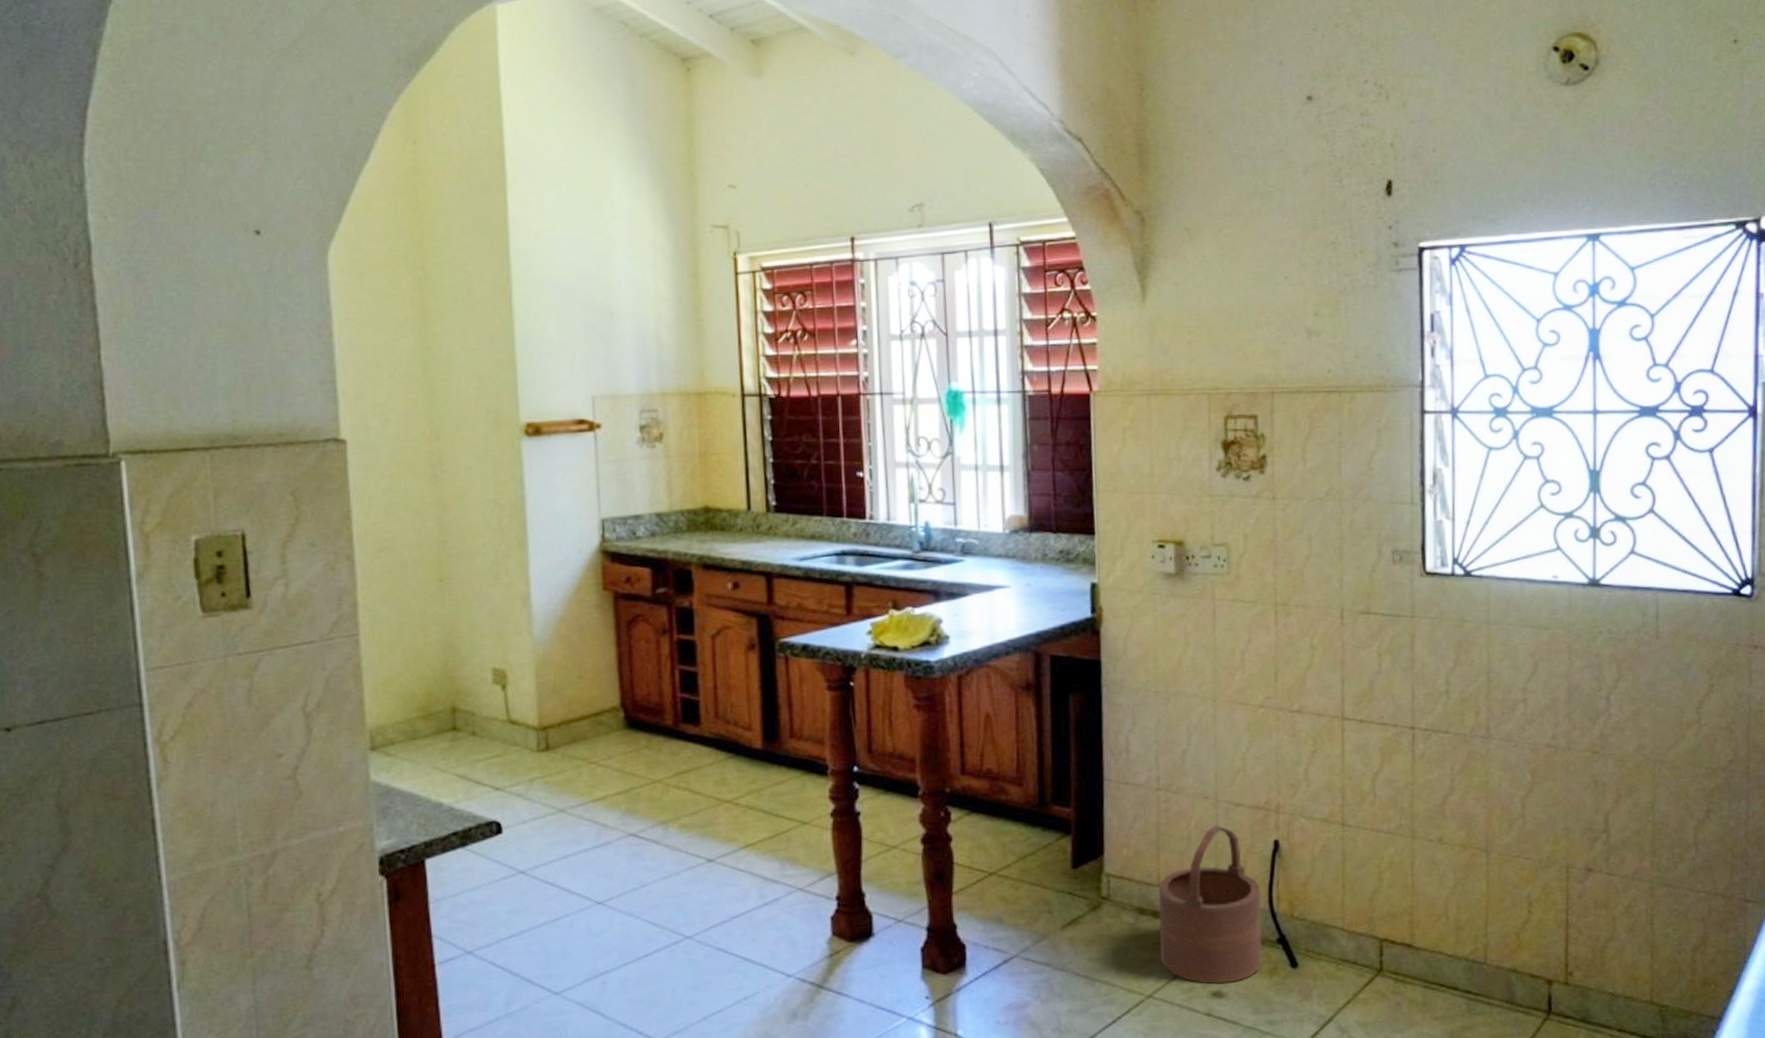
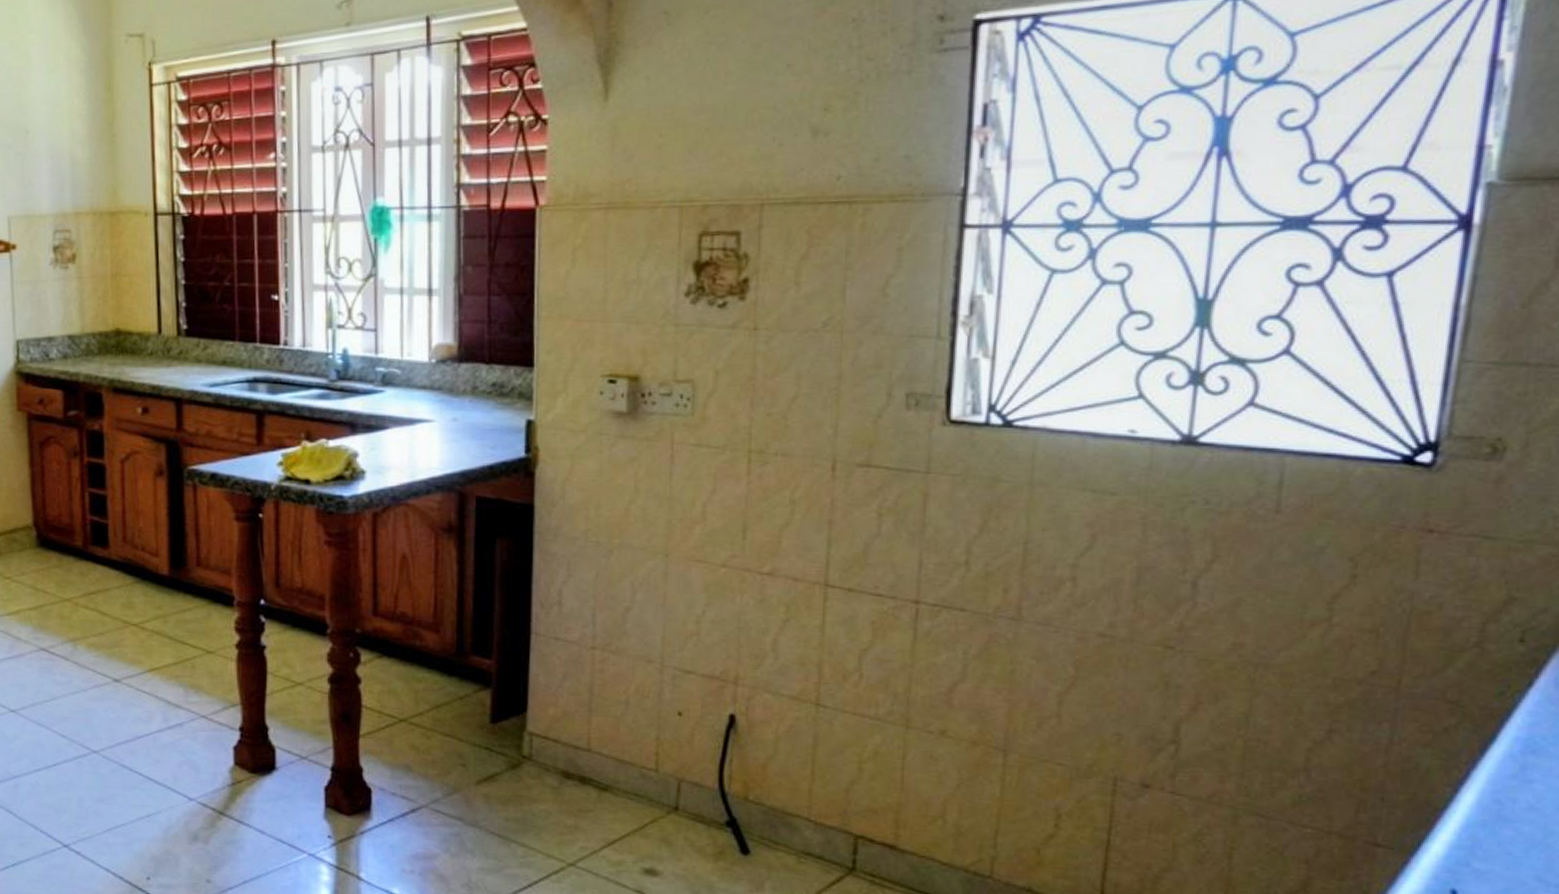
wooden bucket: present [1159,825,1262,984] -> none [585,692,710,862]

